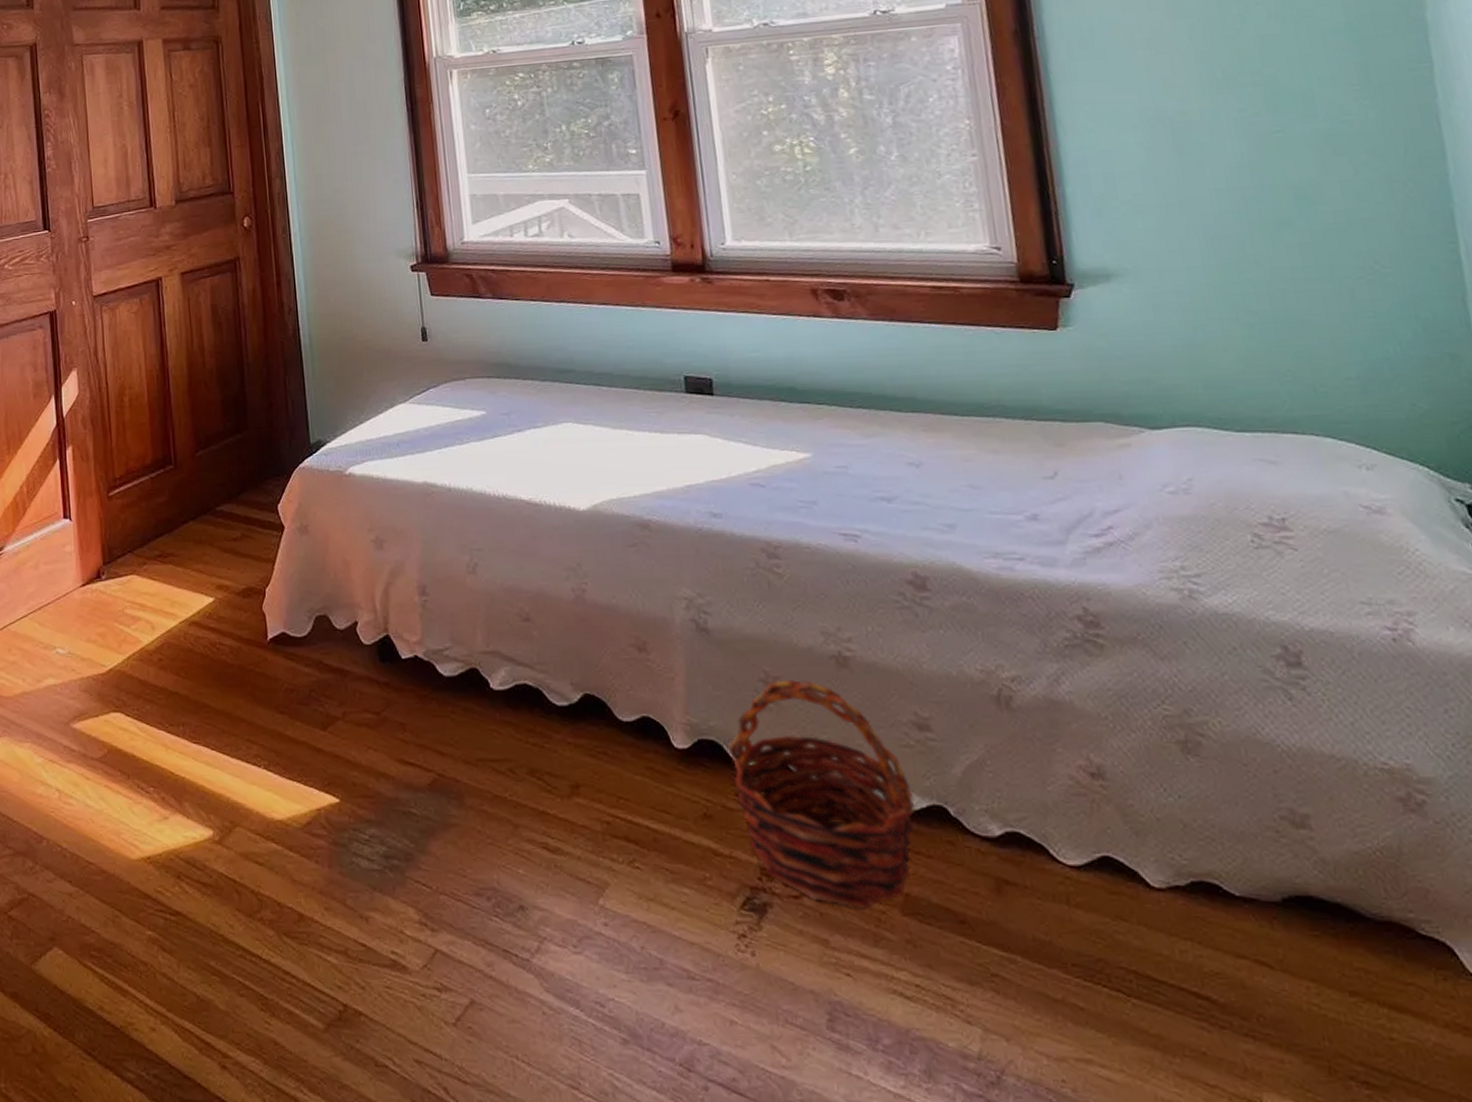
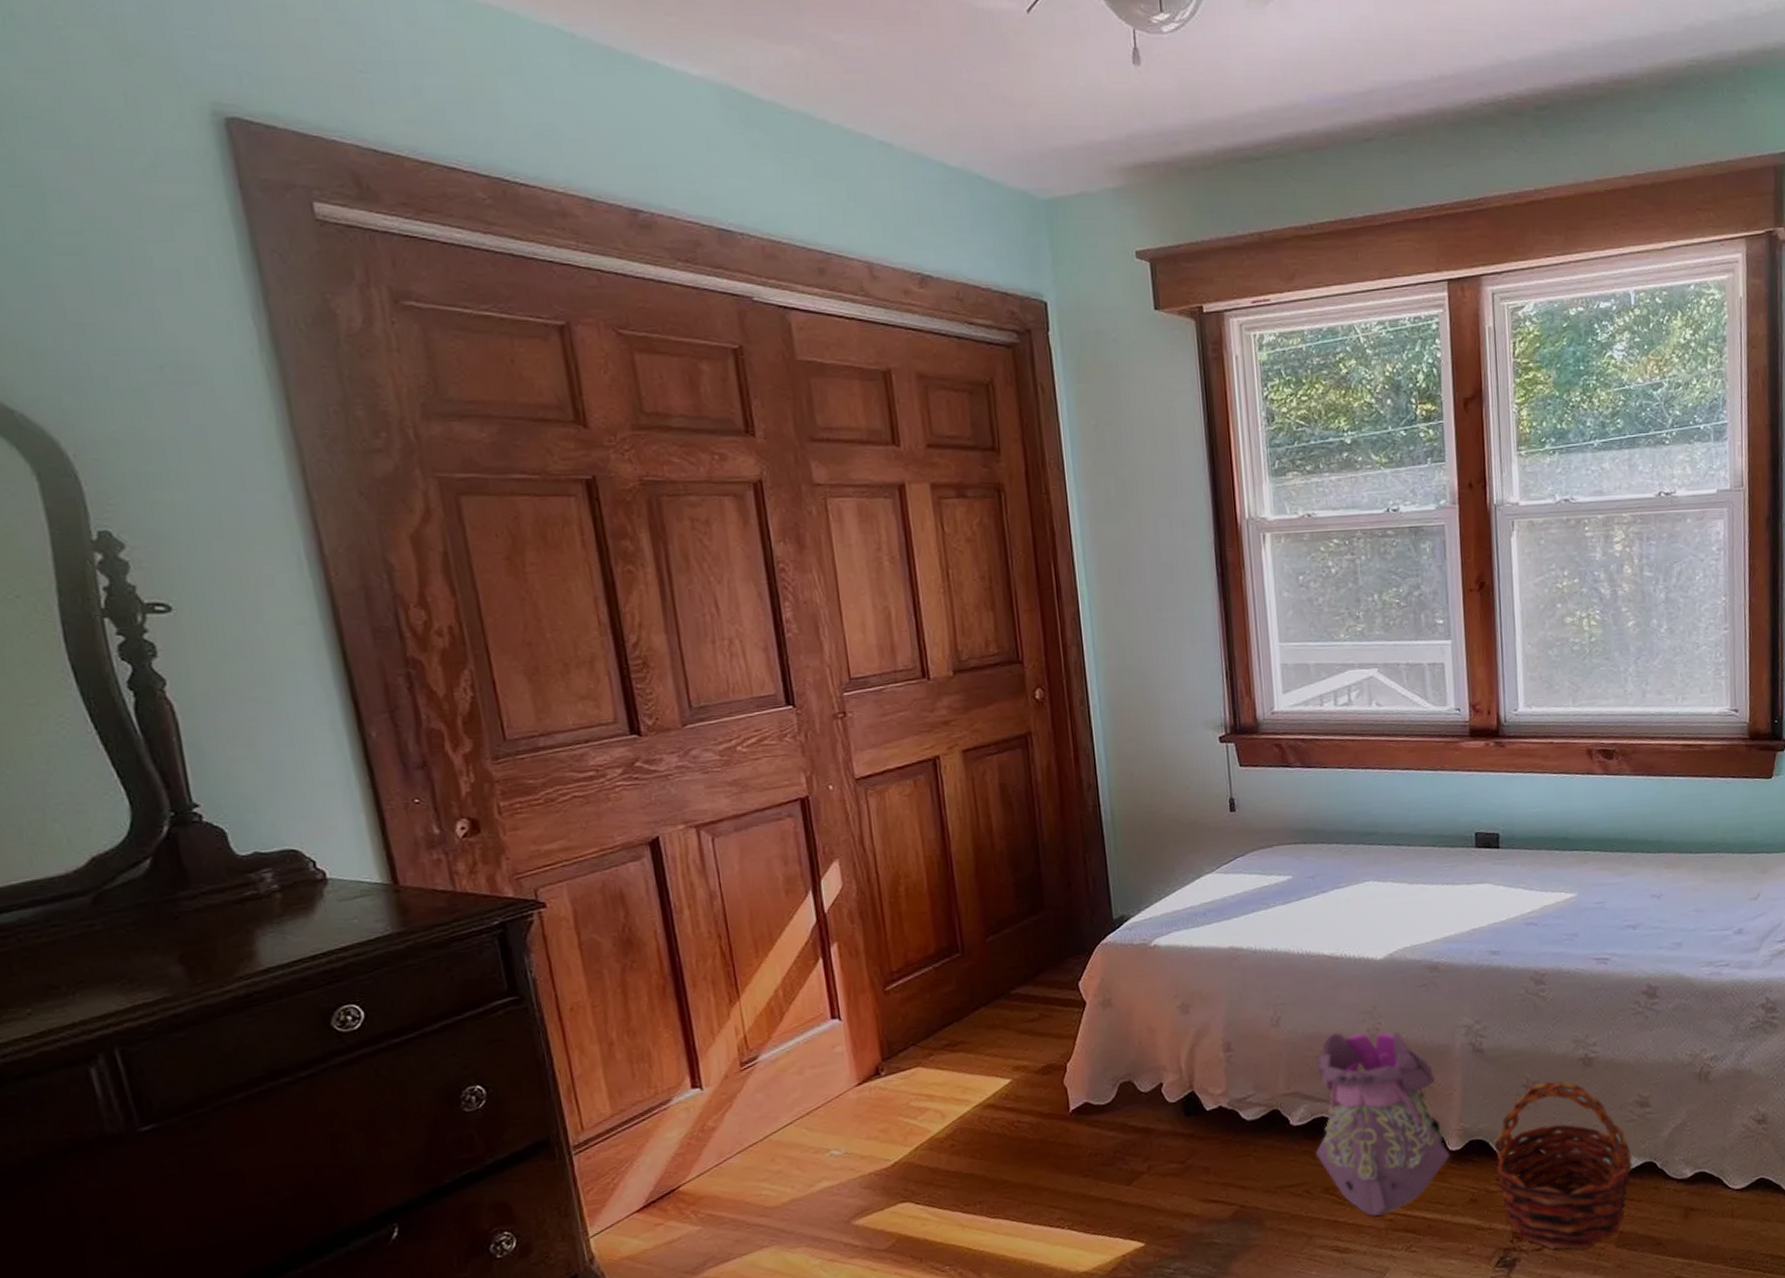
backpack: none [516,589,676,816] -> present [1315,1031,1450,1216]

